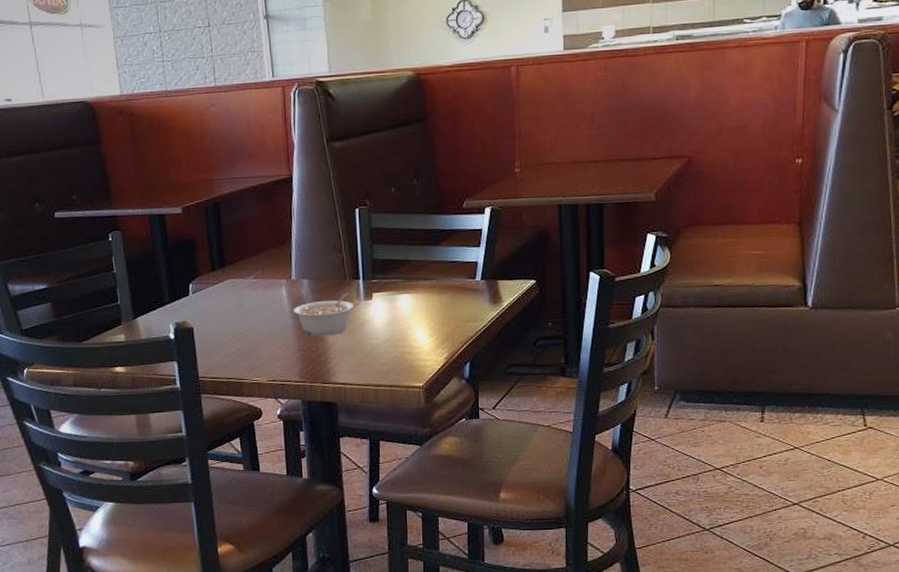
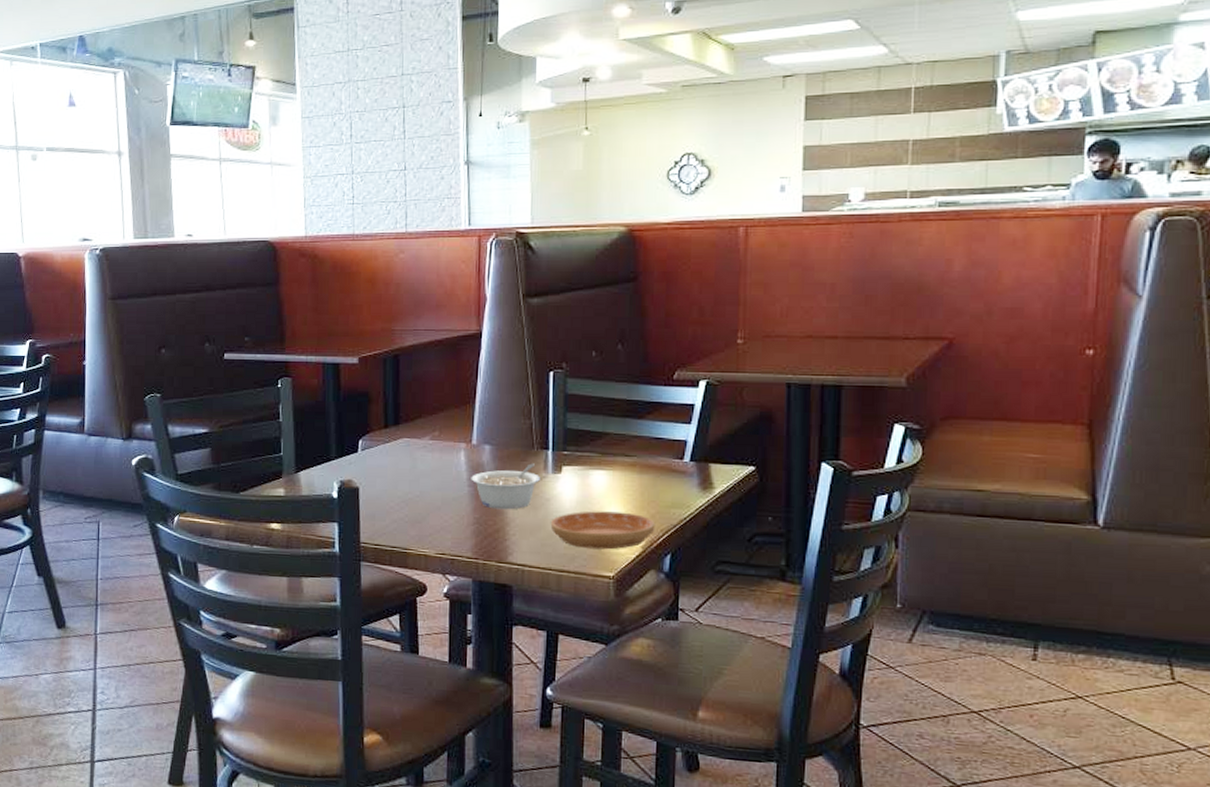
saucer: none [365,329,456,364] -> present [550,511,656,550]

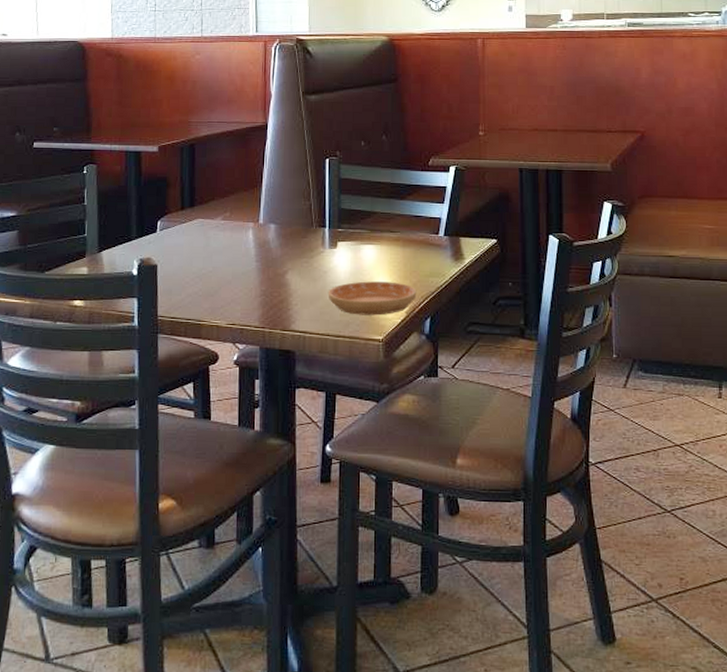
legume: present [471,463,541,510] -> none [258,240,320,282]

